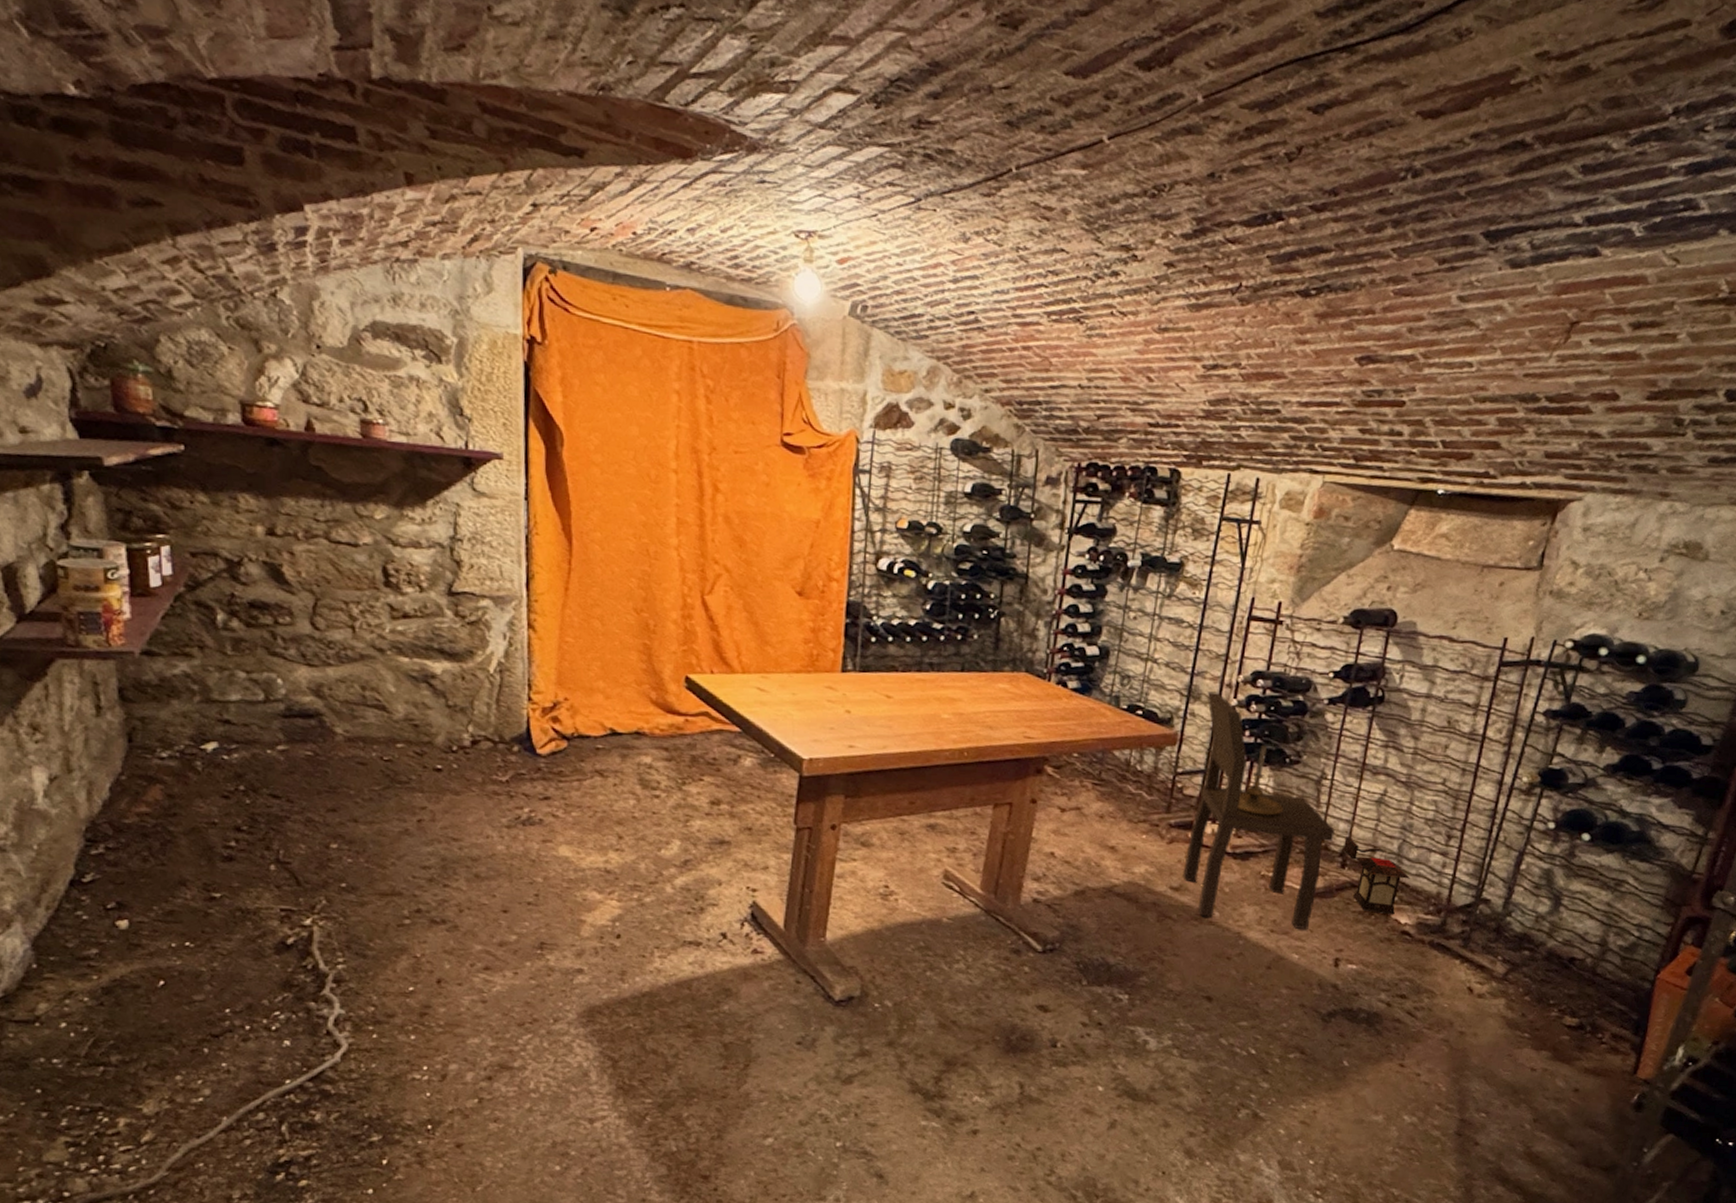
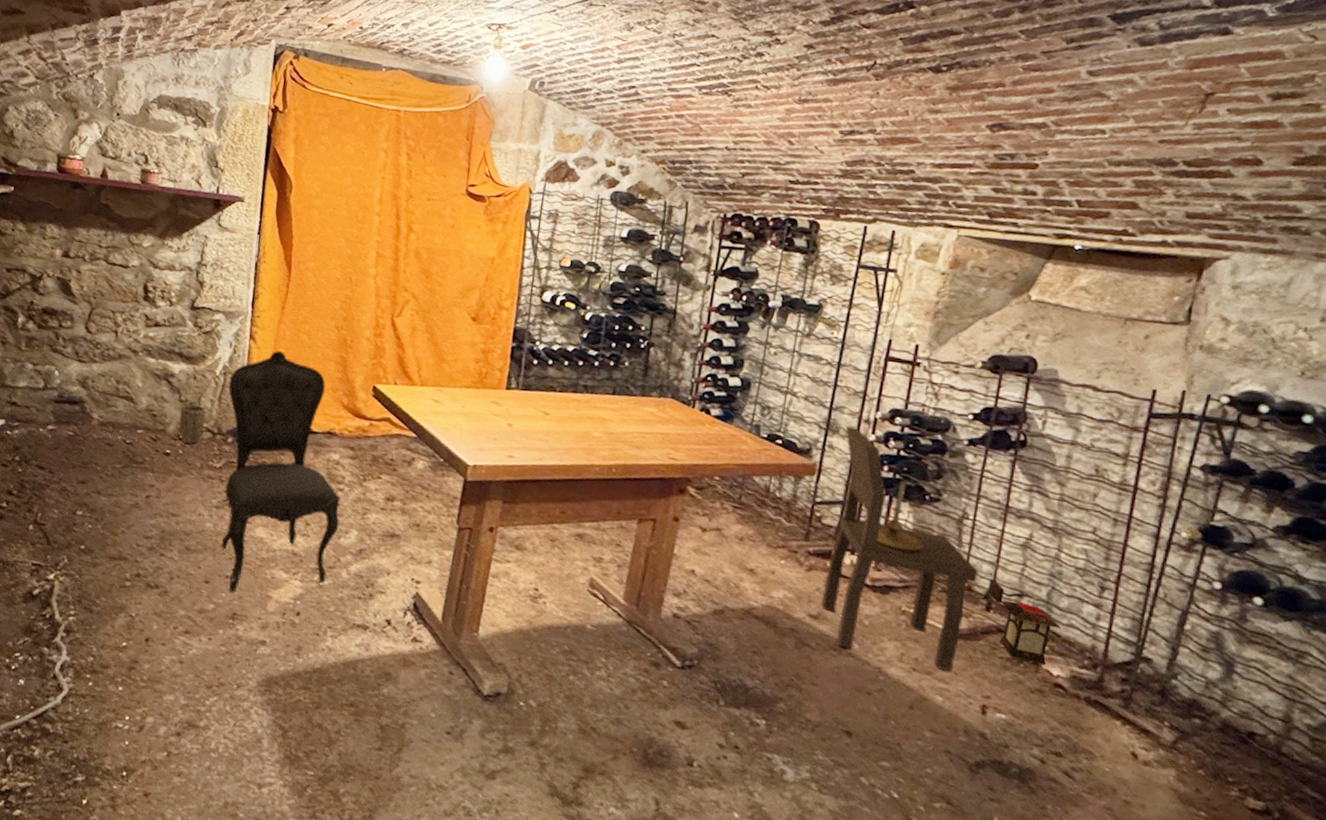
plant pot: none [449,710,482,756] -> present [179,404,206,444]
dining chair: none [507,641,658,920] -> present [221,351,341,593]

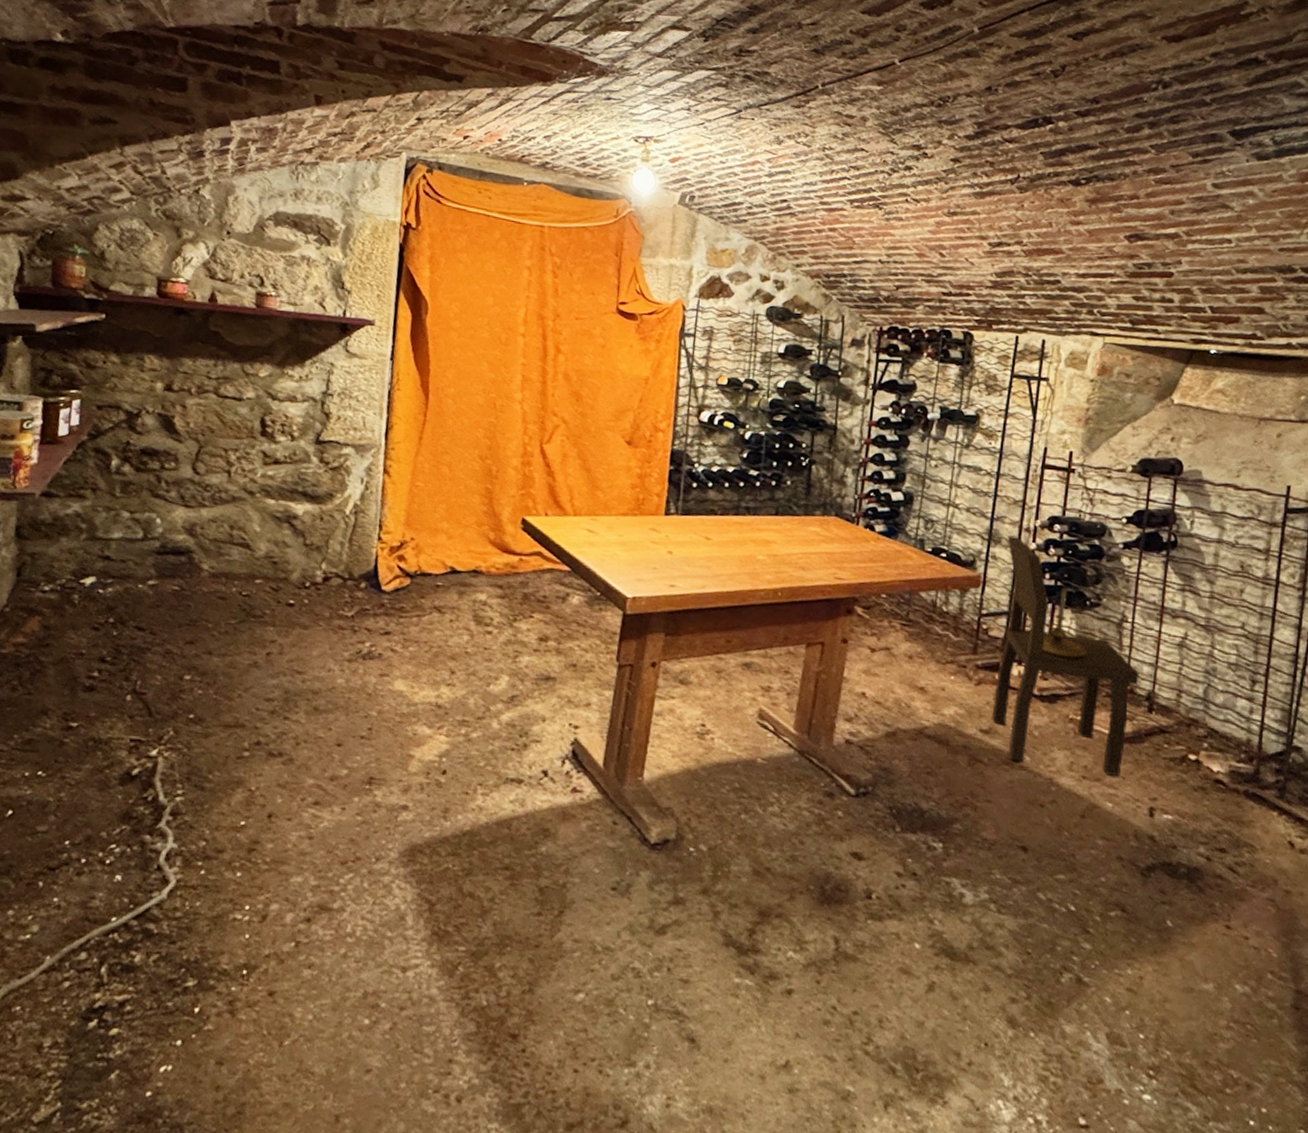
plant pot: present [179,404,206,444] -> none [304,548,335,592]
dining chair: present [221,351,341,593] -> none [354,485,489,755]
lantern: present [988,579,1062,666] -> none [1149,680,1220,763]

